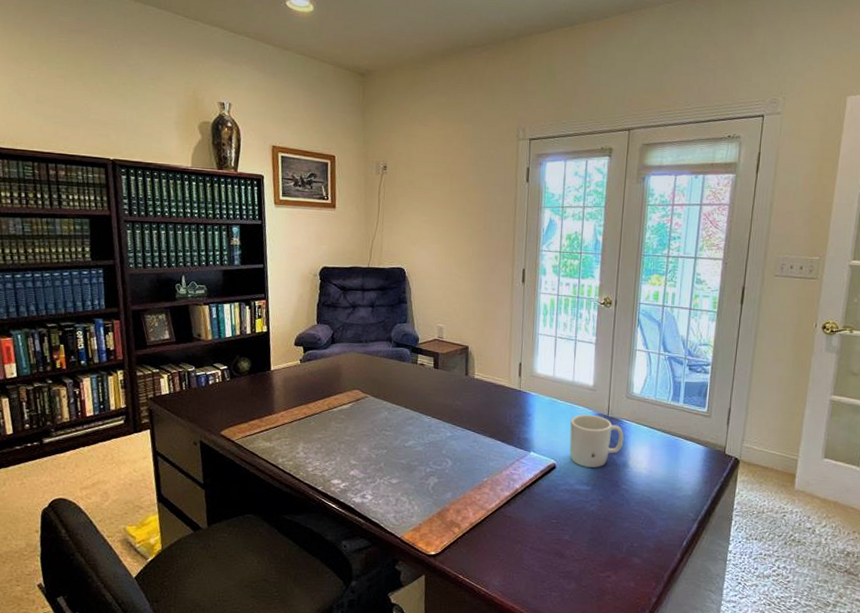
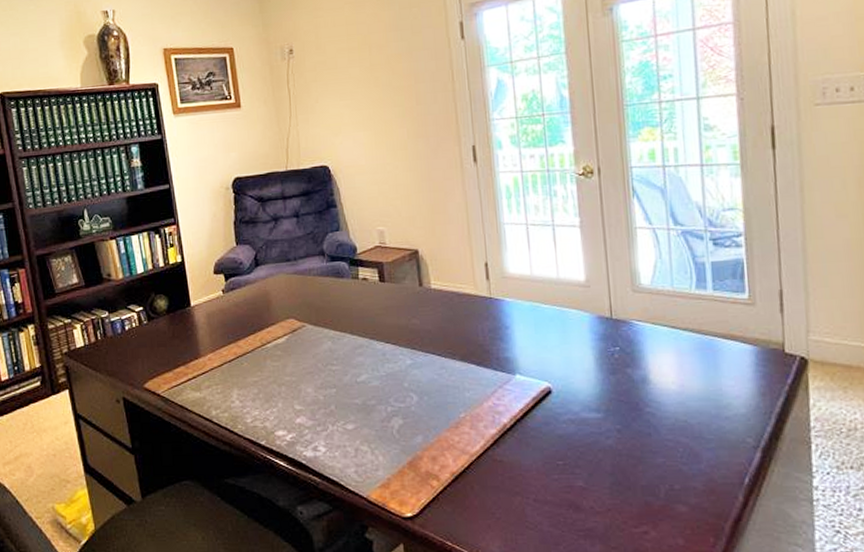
mug: present [569,414,624,468] -> none [562,319,638,388]

